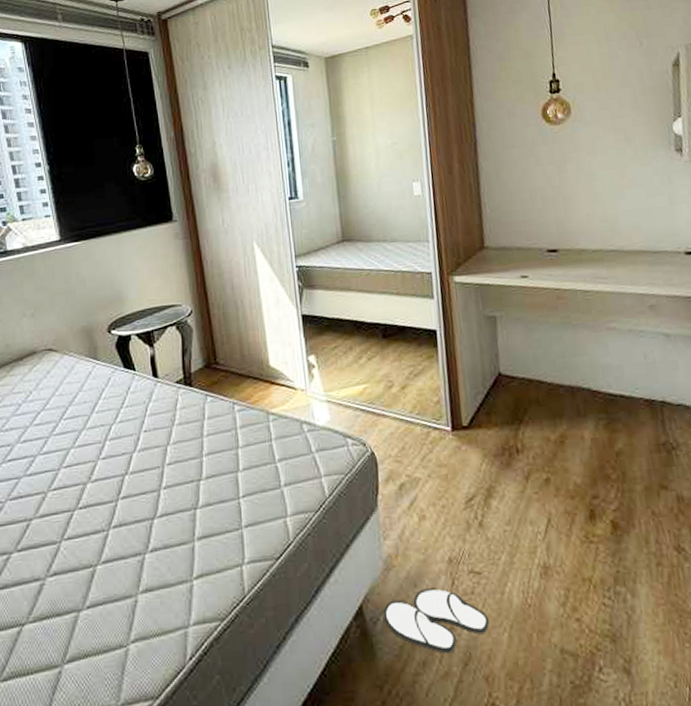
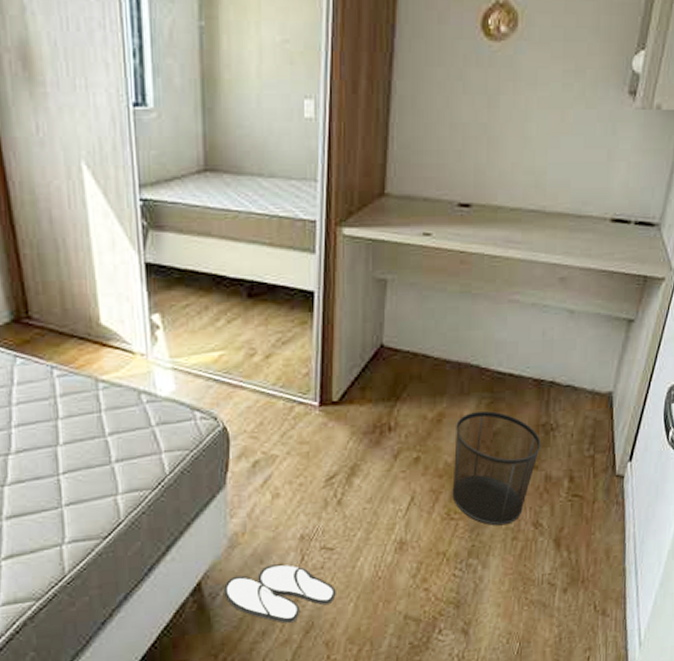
waste bin: none [578,431,667,550] -> present [452,411,542,526]

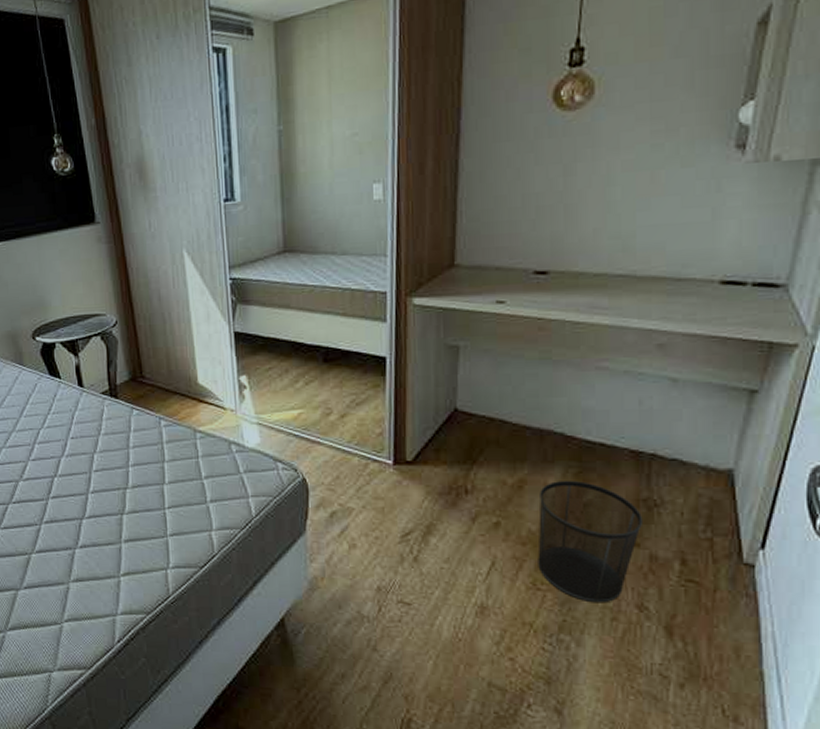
slippers: present [224,564,336,623] -> none [305,611,414,670]

